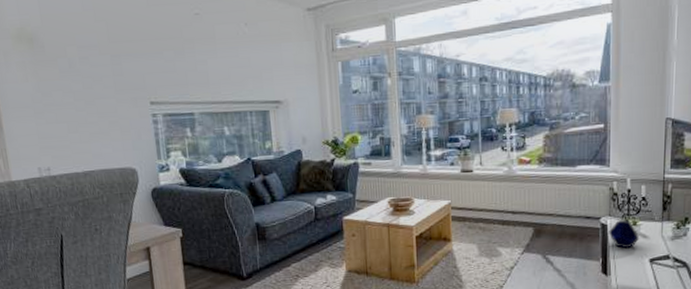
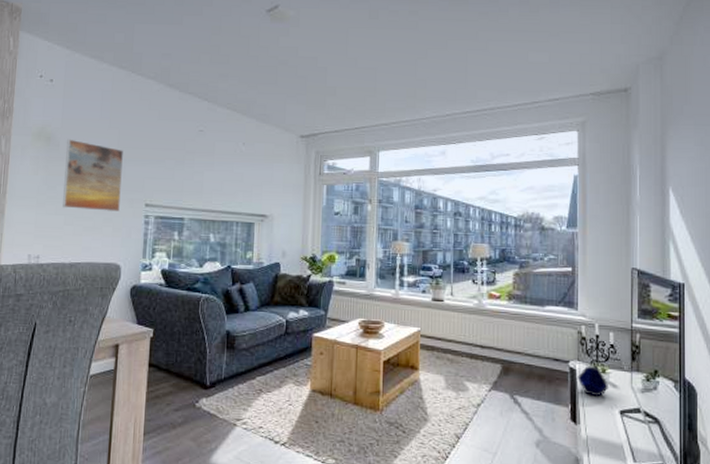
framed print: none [51,38,124,115] -> present [63,139,123,212]

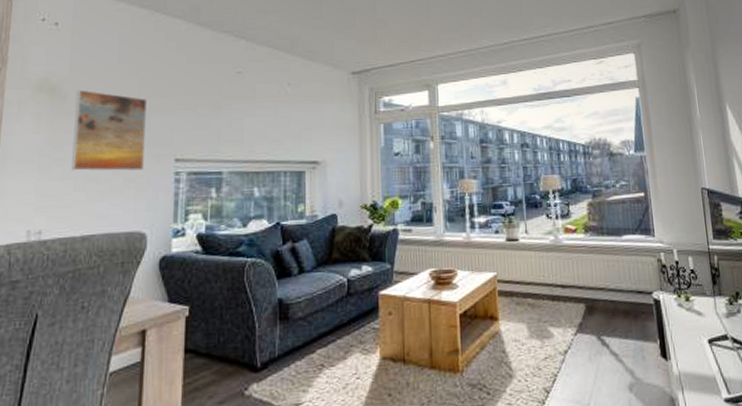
speaker: present [577,366,608,397] -> none [662,294,694,328]

